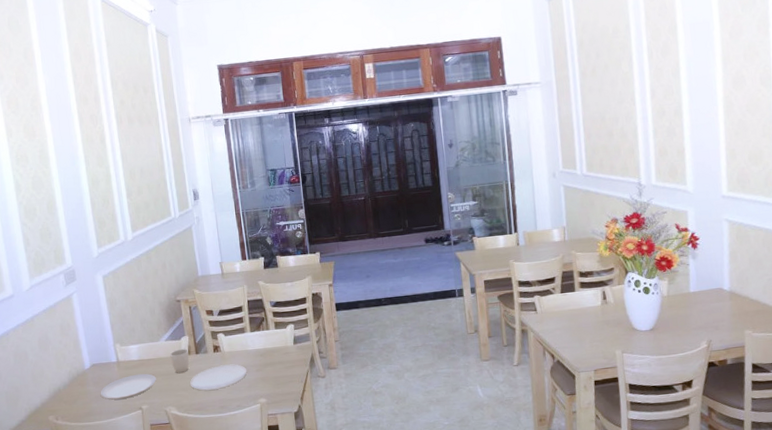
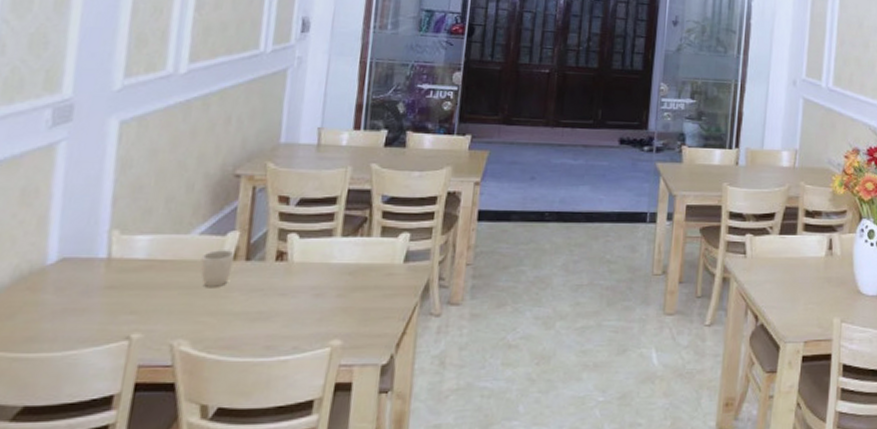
plate: present [100,373,157,400] -> none [62,281,169,320]
plate: present [189,364,247,391] -> none [223,282,323,319]

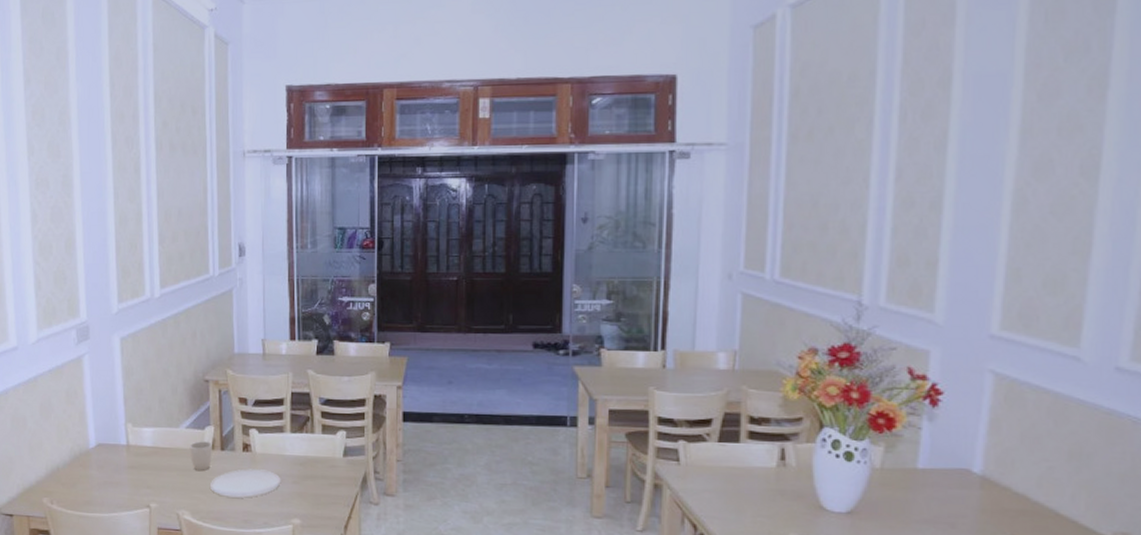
plate: none [223,282,323,319] -> present [209,469,281,498]

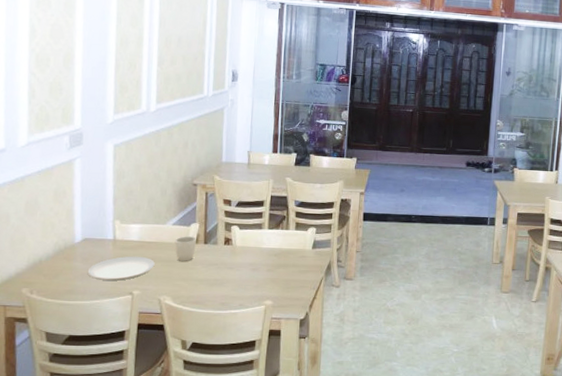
plate: none [103,463,171,492] -> present [87,256,155,281]
plate: present [209,469,281,498] -> none [191,259,257,284]

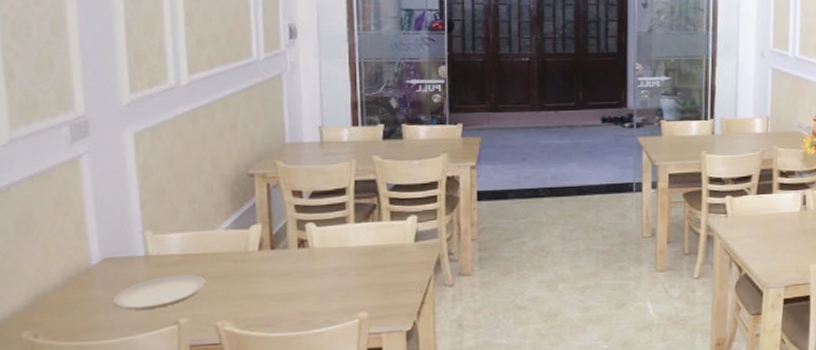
cup: present [174,236,196,261] -> none [230,241,260,275]

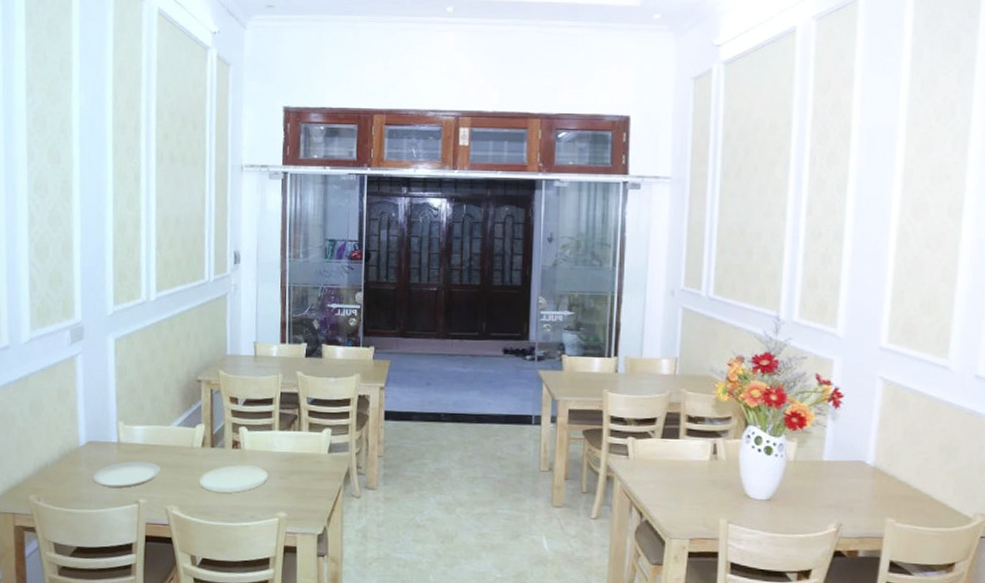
plate: none [257,265,345,300] -> present [198,465,269,493]

